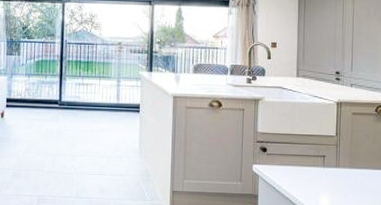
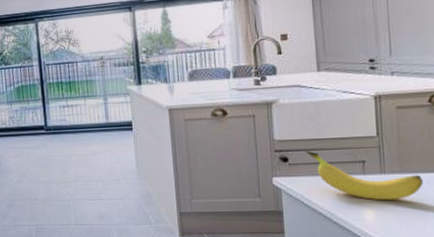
banana: none [281,144,366,191] -> present [305,151,423,201]

